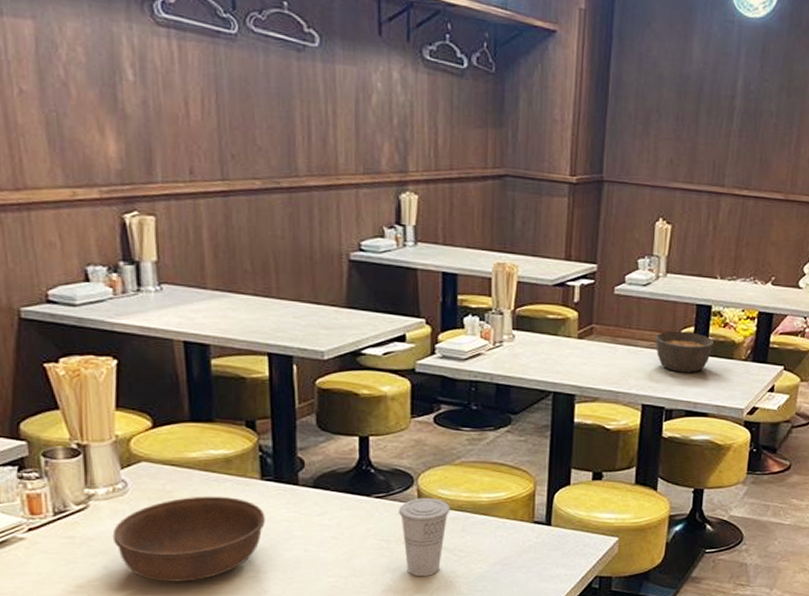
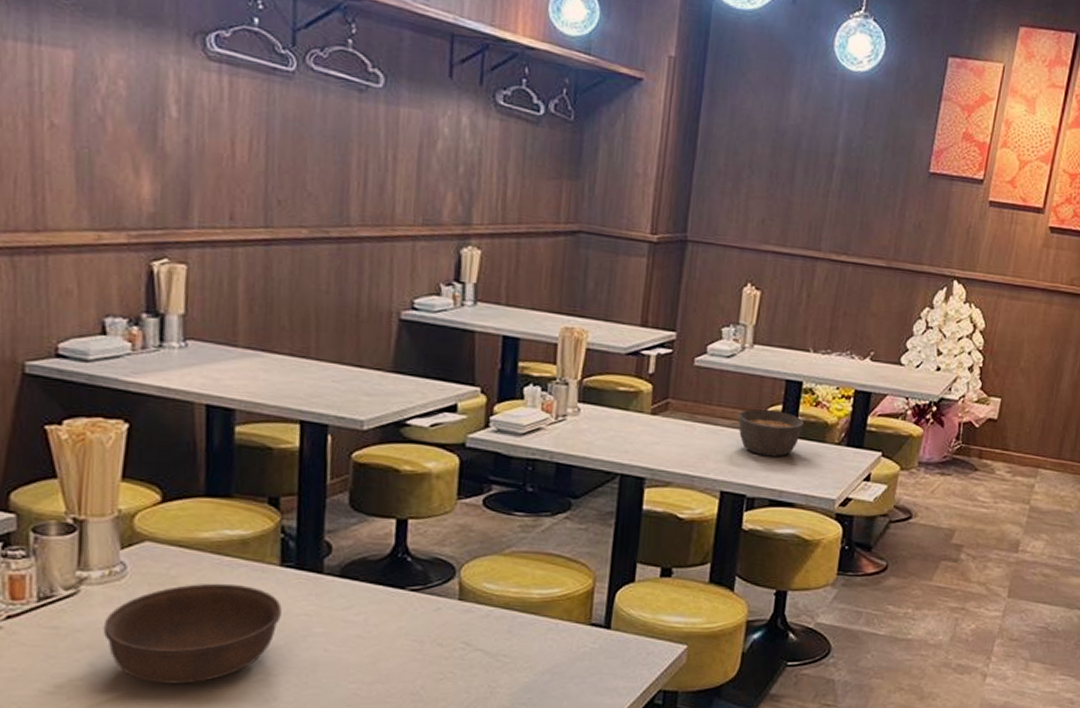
cup: present [399,497,450,577] -> none [436,592,496,686]

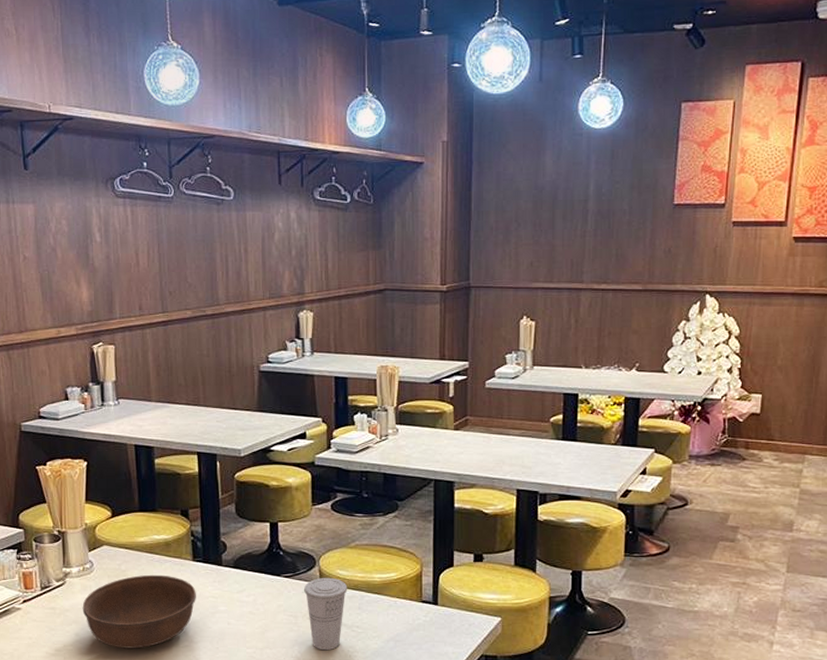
cup: none [436,592,496,686] -> present [304,577,348,651]
soup bowl: present [738,409,804,457] -> none [526,419,582,459]

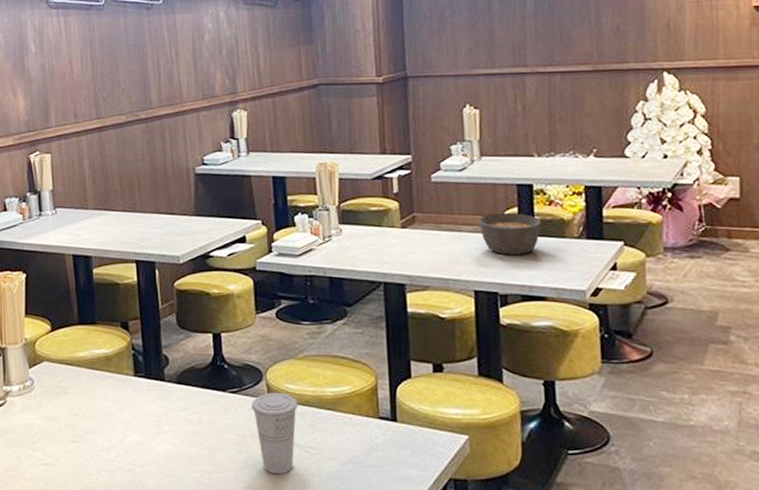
soup bowl: present [82,574,196,649] -> none [23,392,139,474]
soup bowl: none [526,419,582,459] -> present [478,212,541,256]

